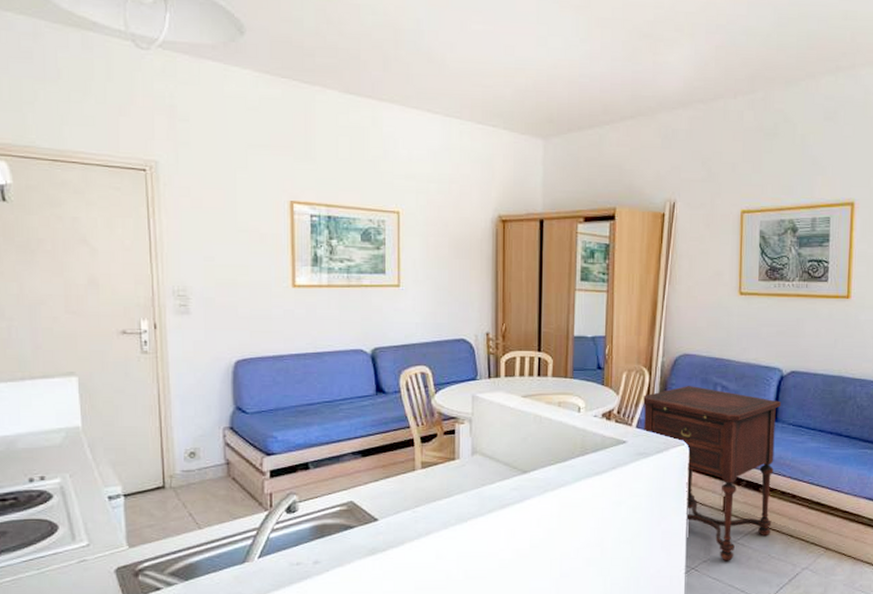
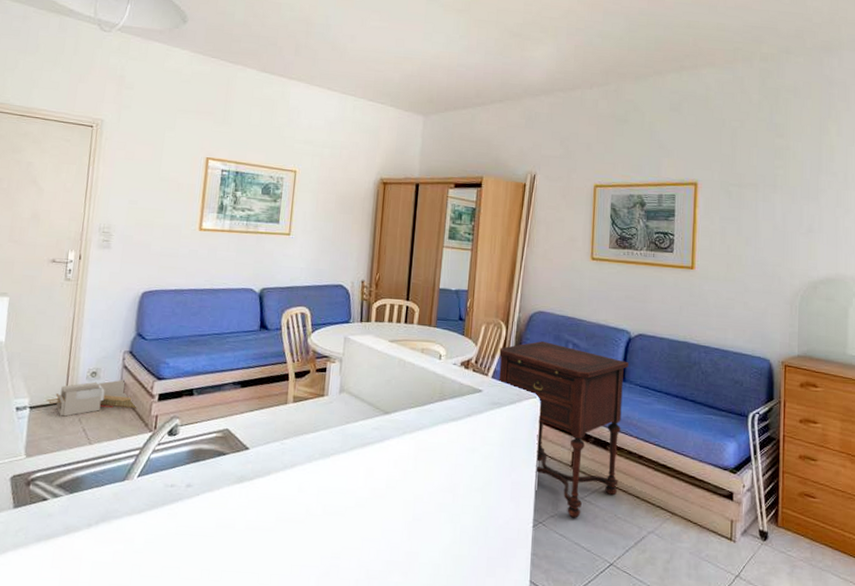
trash can: none [142,458,249,502] -> present [46,379,139,417]

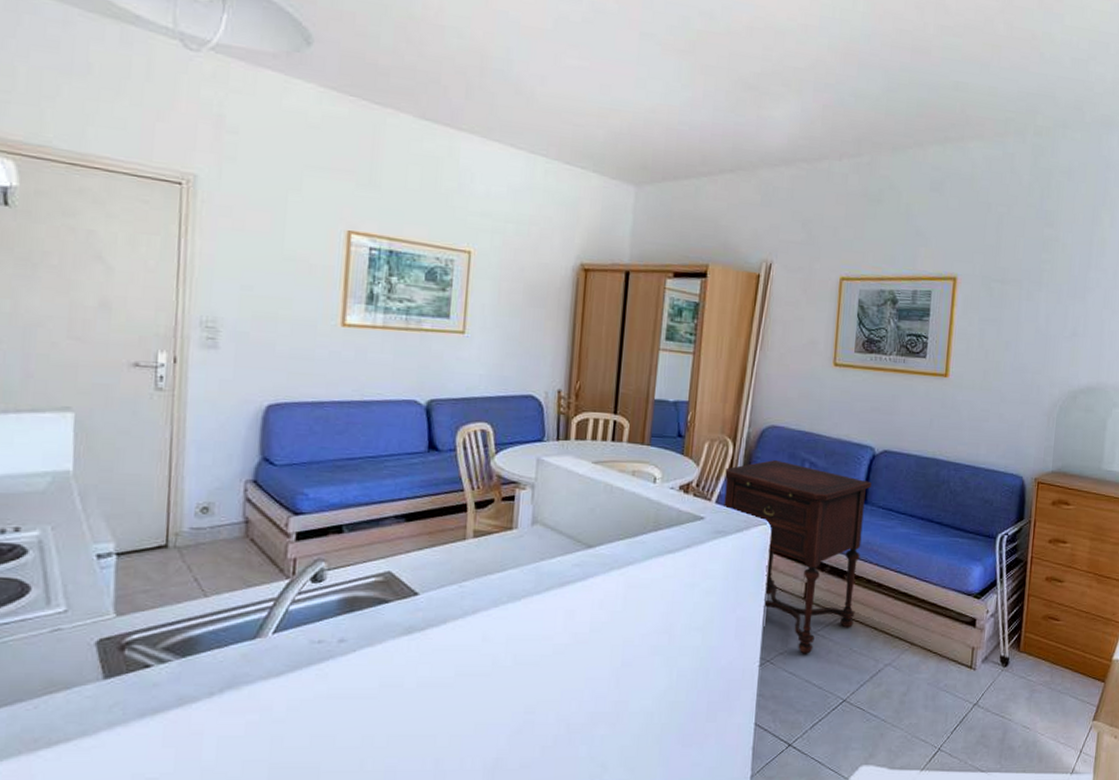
trash can: present [46,379,139,417] -> none [139,516,269,564]

